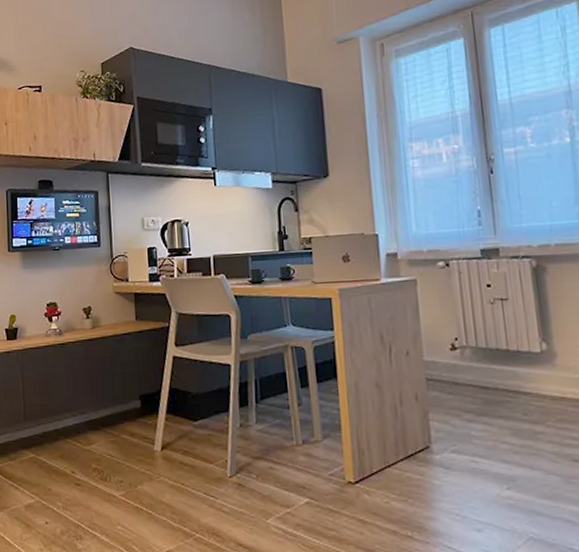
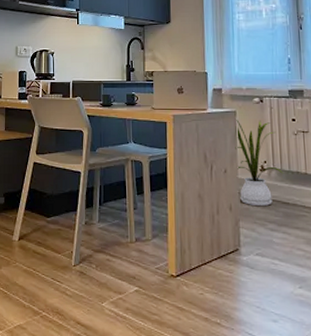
house plant: none [415,288,480,394] -> present [235,119,284,207]

